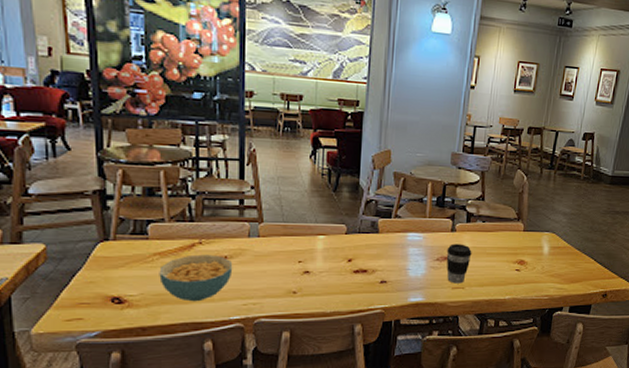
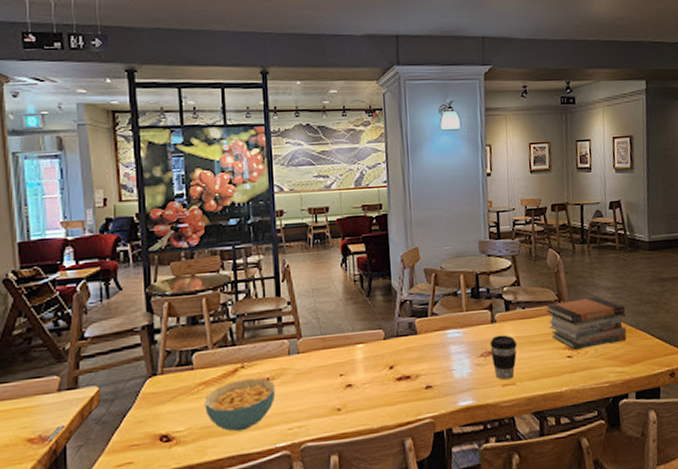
book stack: none [504,219,577,264] -> present [546,296,627,350]

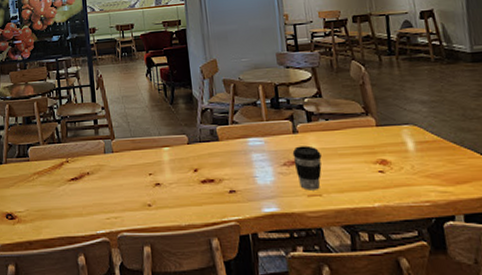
cereal bowl: present [204,378,276,432] -> none [39,171,95,217]
book stack: present [546,296,627,350] -> none [351,110,449,164]

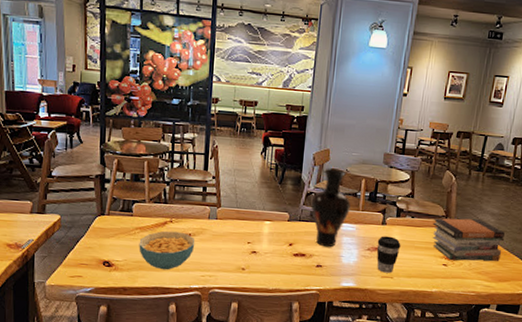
cereal bowl: none [39,171,95,217] -> present [139,231,195,270]
vase: none [208,78,253,168] -> present [310,168,351,247]
book stack: none [351,110,449,164] -> present [432,218,505,262]

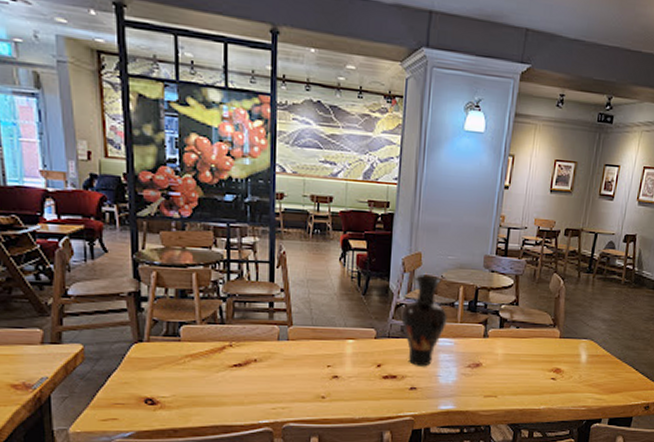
cereal bowl: present [139,231,195,270] -> none [190,357,263,405]
coffee cup: present [376,236,401,273] -> none [478,350,505,392]
book stack: present [432,218,505,262] -> none [539,326,617,373]

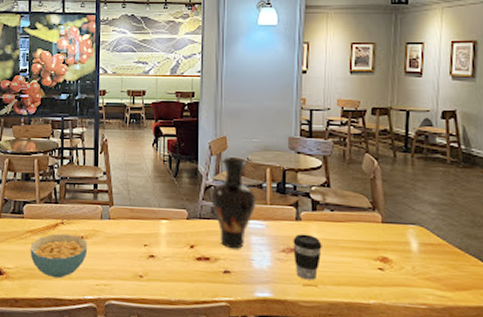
cereal bowl: none [190,357,263,405] -> present [30,233,88,279]
coffee cup: none [478,350,505,392] -> present [293,234,322,280]

